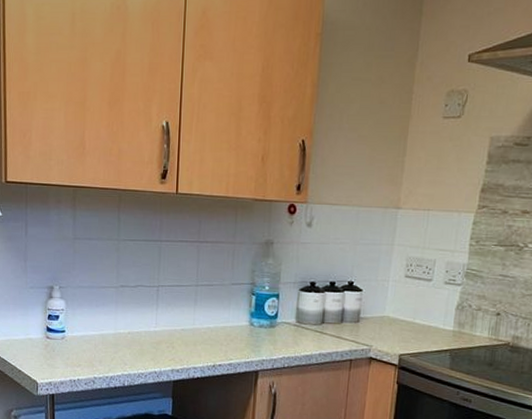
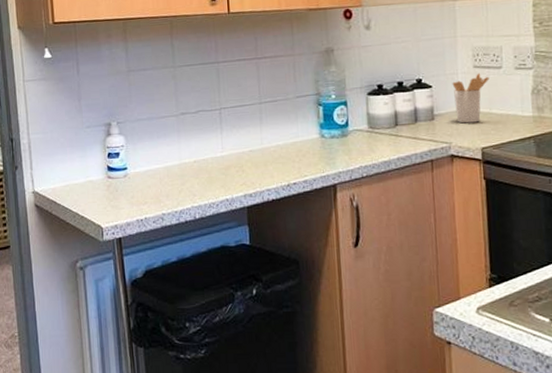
utensil holder: none [380,283,418,330] -> present [452,73,489,124]

